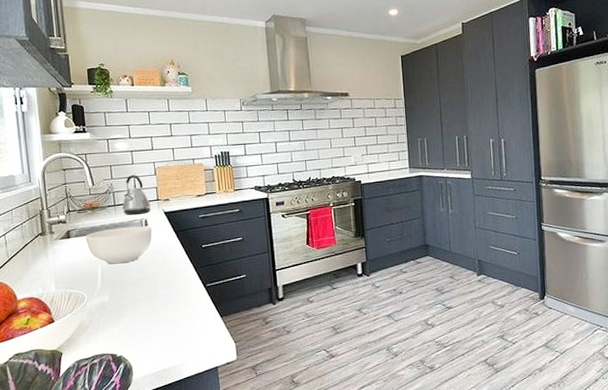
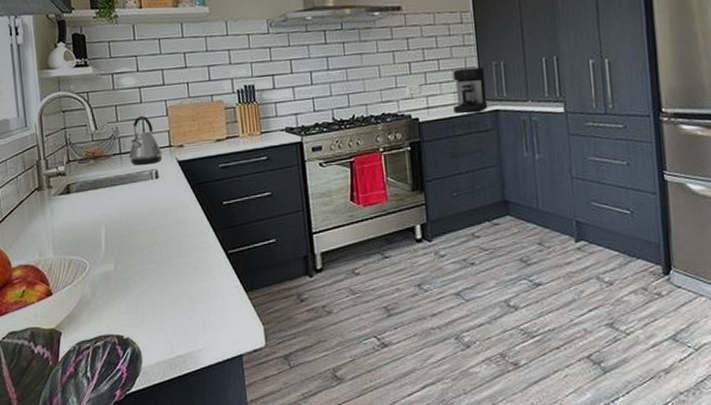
bowl: present [85,226,152,264] -> none [87,178,164,226]
coffee maker: none [388,142,414,178] -> present [453,67,488,113]

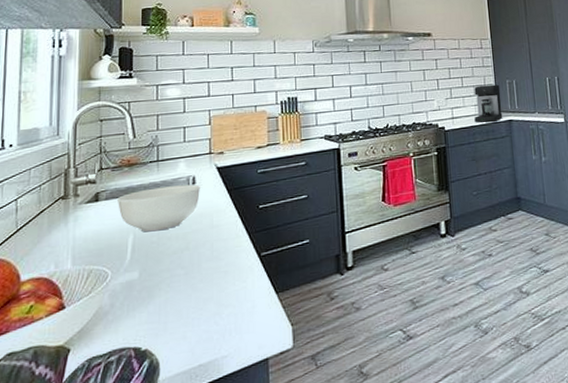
bowl: none [87,178,164,226] -> present [118,184,200,232]
kettle: present [129,115,163,166] -> none [167,124,201,173]

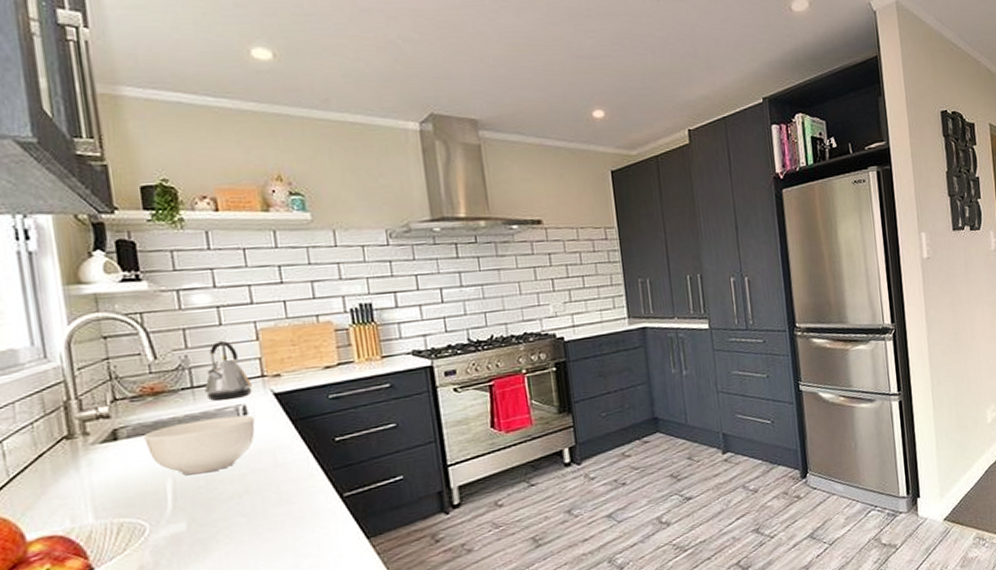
kettle: none [167,124,201,173] -> present [205,340,252,402]
coffee maker: present [474,84,503,123] -> none [599,284,635,332]

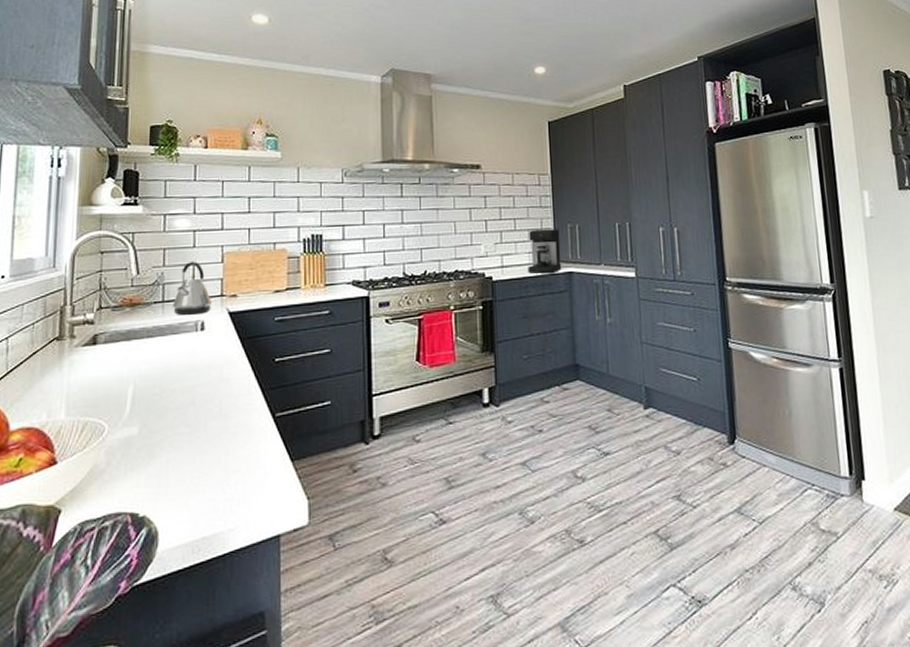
bowl: present [144,415,256,476] -> none [117,330,209,383]
coffee maker: none [599,284,635,332] -> present [528,229,562,274]

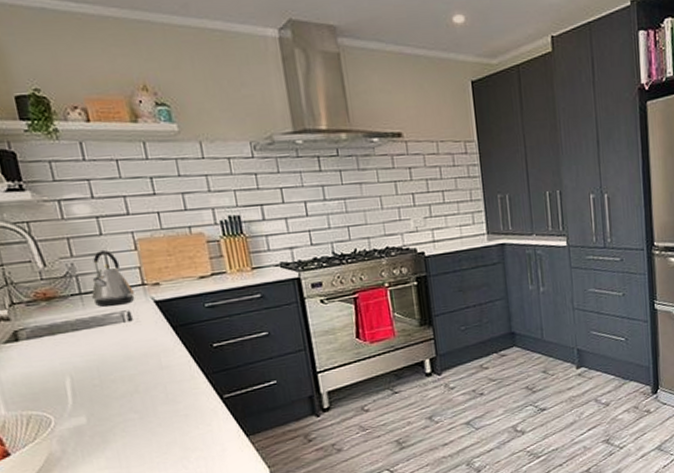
coffee maker: present [528,229,562,274] -> none [458,200,494,247]

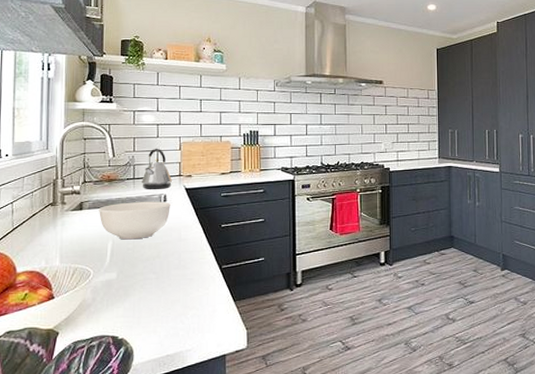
bowl: none [41,320,141,375] -> present [99,201,170,240]

